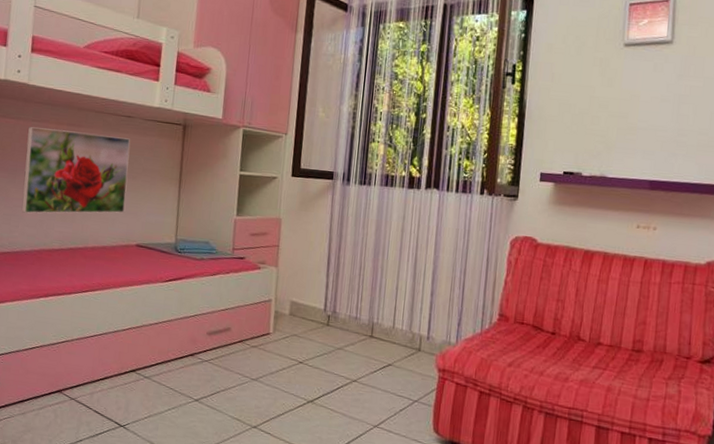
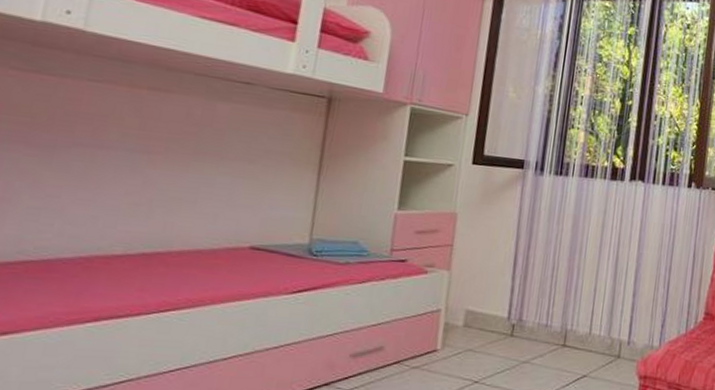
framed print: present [21,127,131,214] -> none [60,88,248,207]

